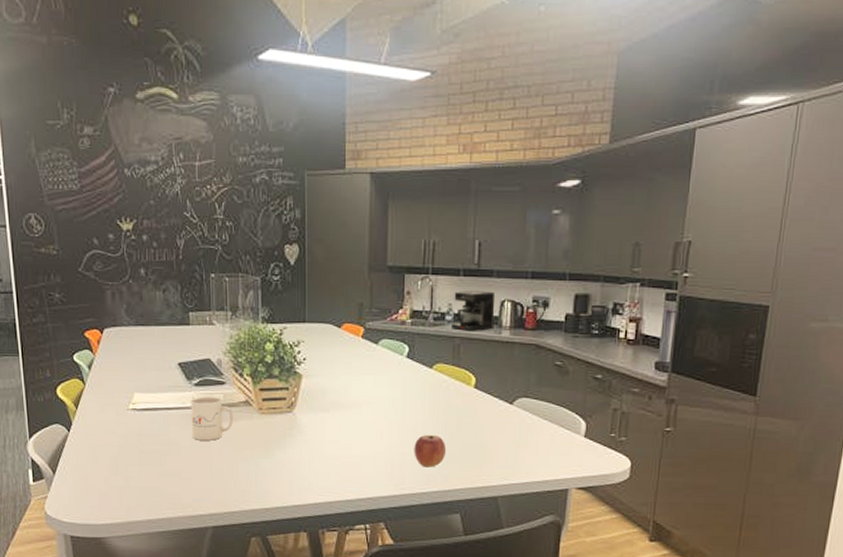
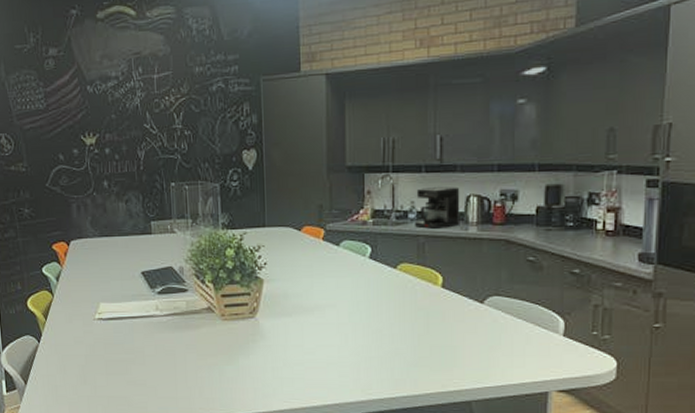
mug: present [190,396,234,441] -> none [154,304,197,348]
apple: present [414,434,447,468] -> none [380,337,415,371]

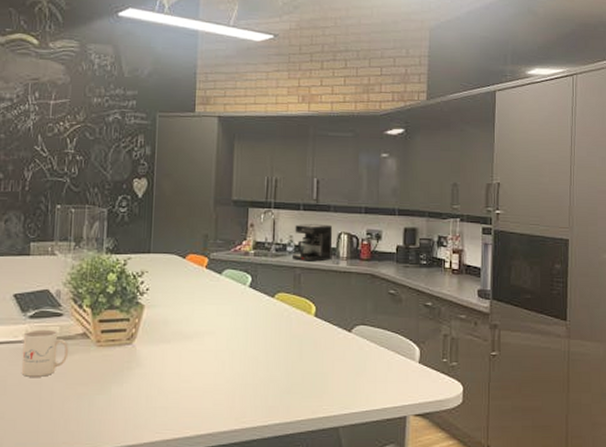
mug: none [154,304,197,348] -> present [21,329,69,377]

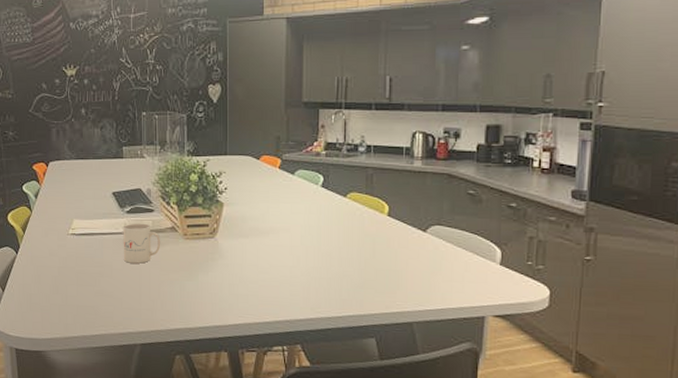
coffee maker: present [293,223,333,262] -> none [365,122,407,162]

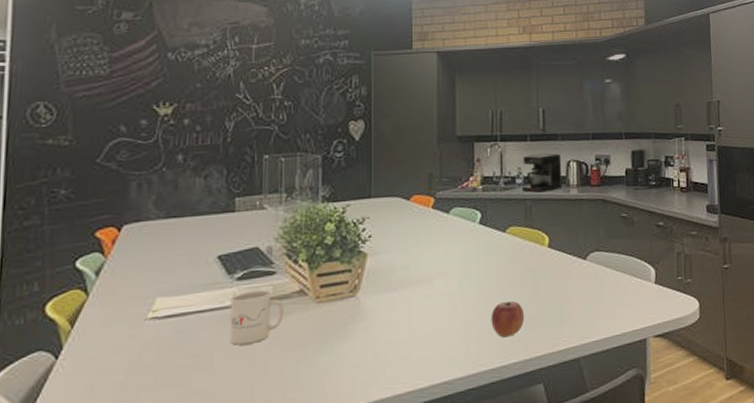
apple: none [329,260,361,292] -> present [491,300,525,338]
coffee maker: none [365,122,407,162] -> present [522,153,563,193]

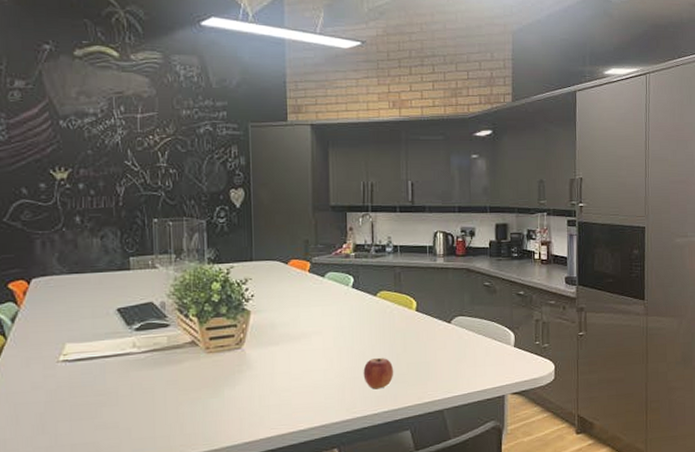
mug: present [229,290,285,345] -> none [131,340,179,387]
coffee maker: present [522,153,563,193] -> none [392,224,430,261]

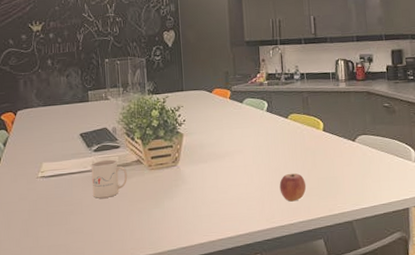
mug: none [131,340,179,387] -> present [91,159,128,198]

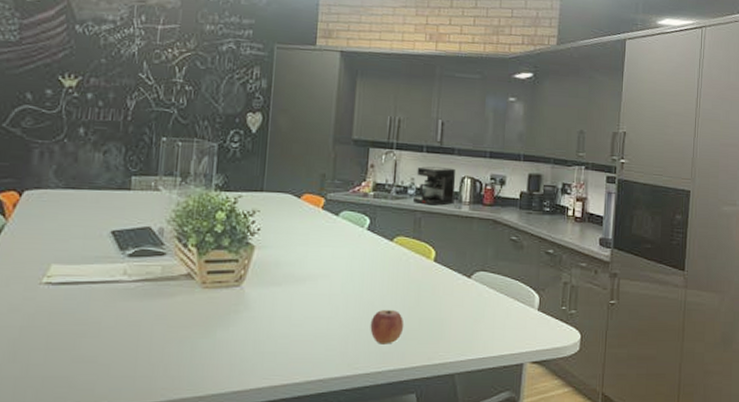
mug: present [91,159,128,198] -> none [117,269,172,319]
coffee maker: none [299,53,333,86] -> present [413,166,456,206]

